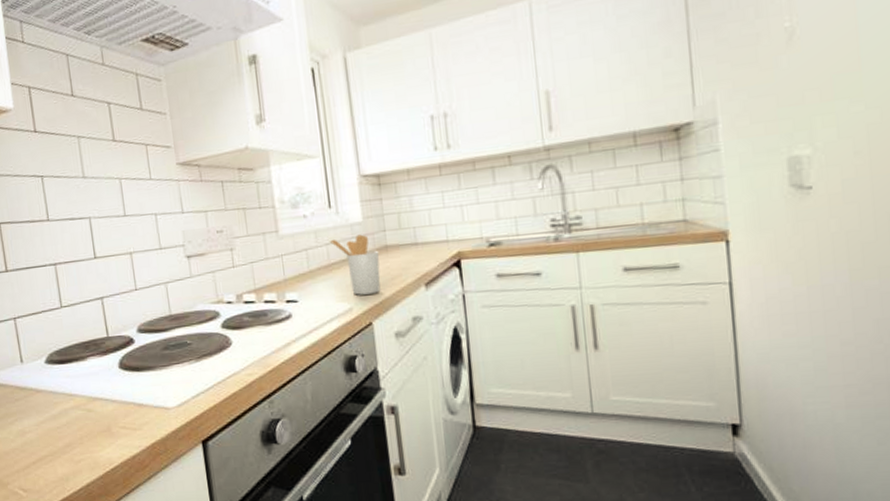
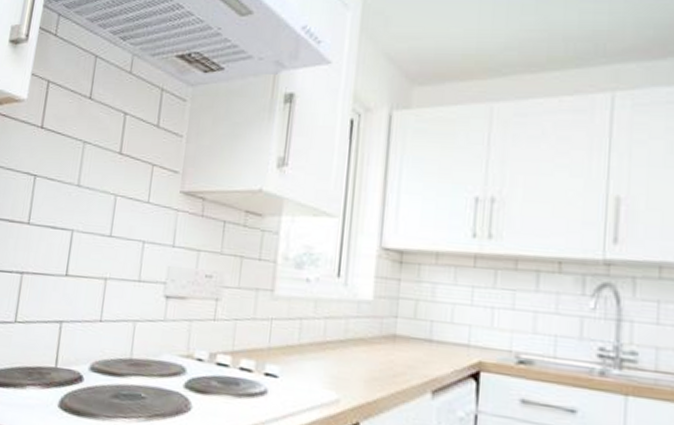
utensil holder: present [329,234,381,295] -> none [329,313,385,389]

